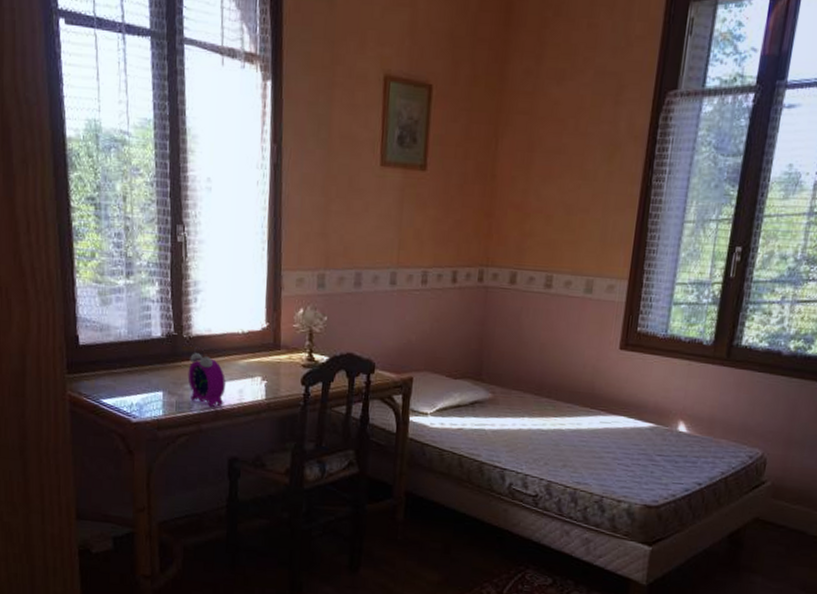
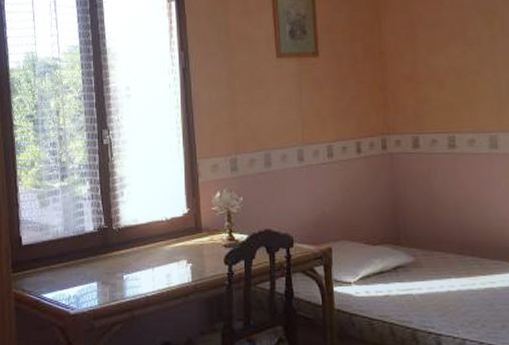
alarm clock: present [187,346,225,408] -> none [119,236,154,294]

